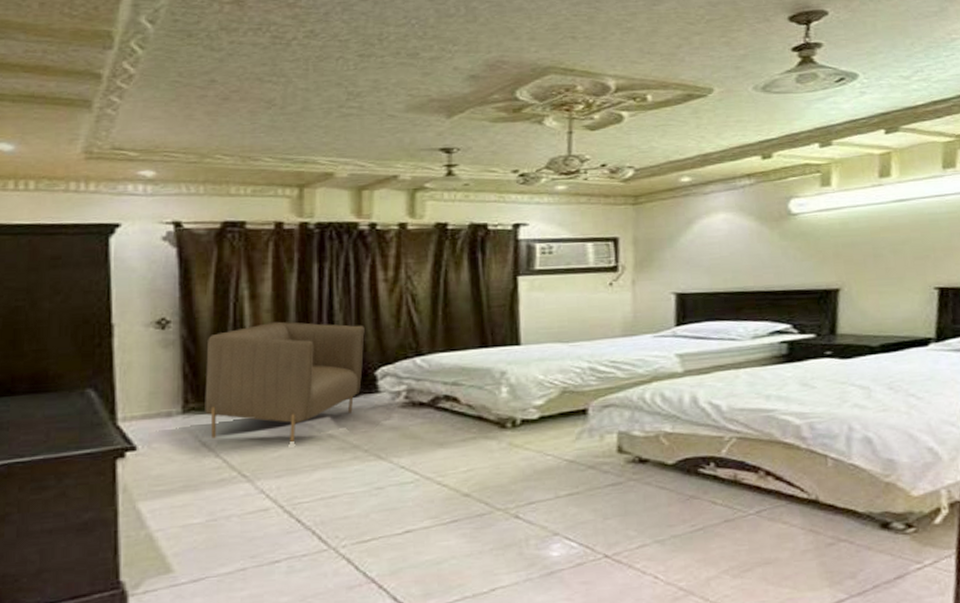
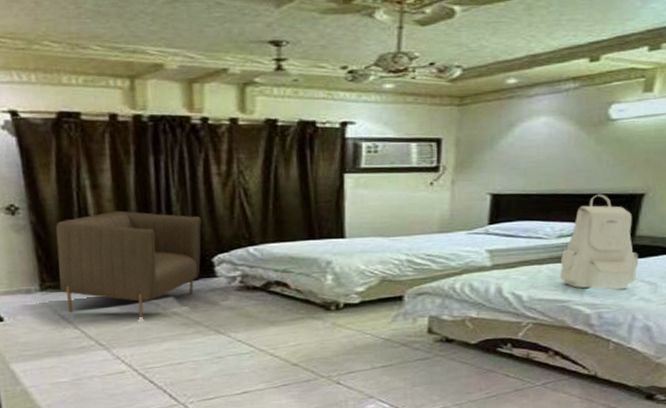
backpack: none [759,290,846,397] -> present [560,194,639,290]

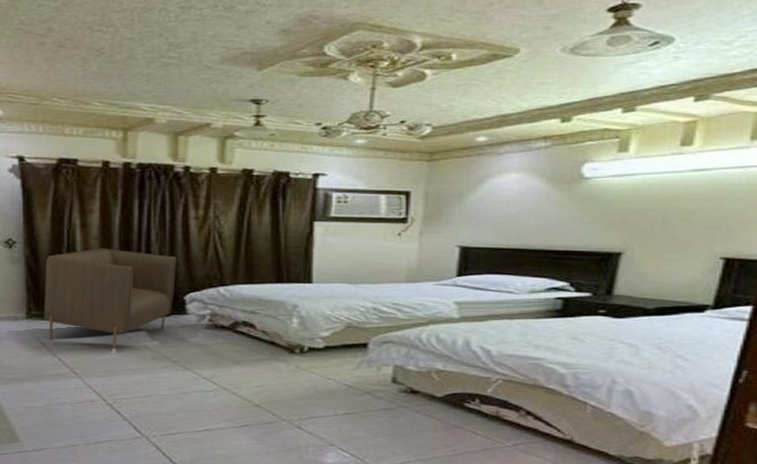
backpack: present [560,194,639,290] -> none [531,250,618,350]

